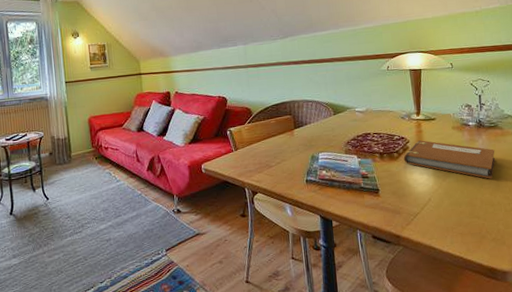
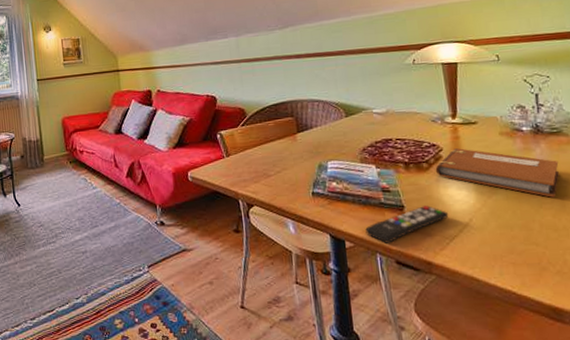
remote control: none [348,188,414,222] -> present [365,205,449,245]

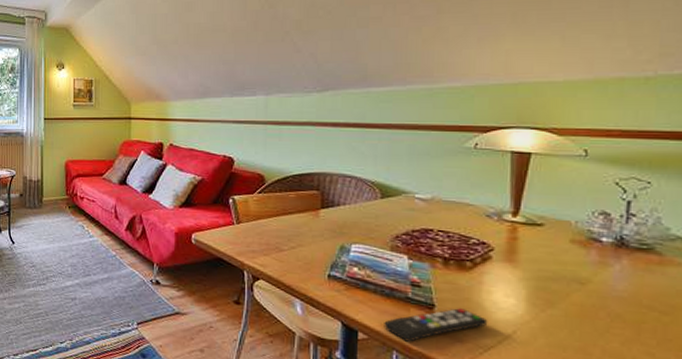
notebook: present [435,148,559,197] -> none [480,250,642,323]

